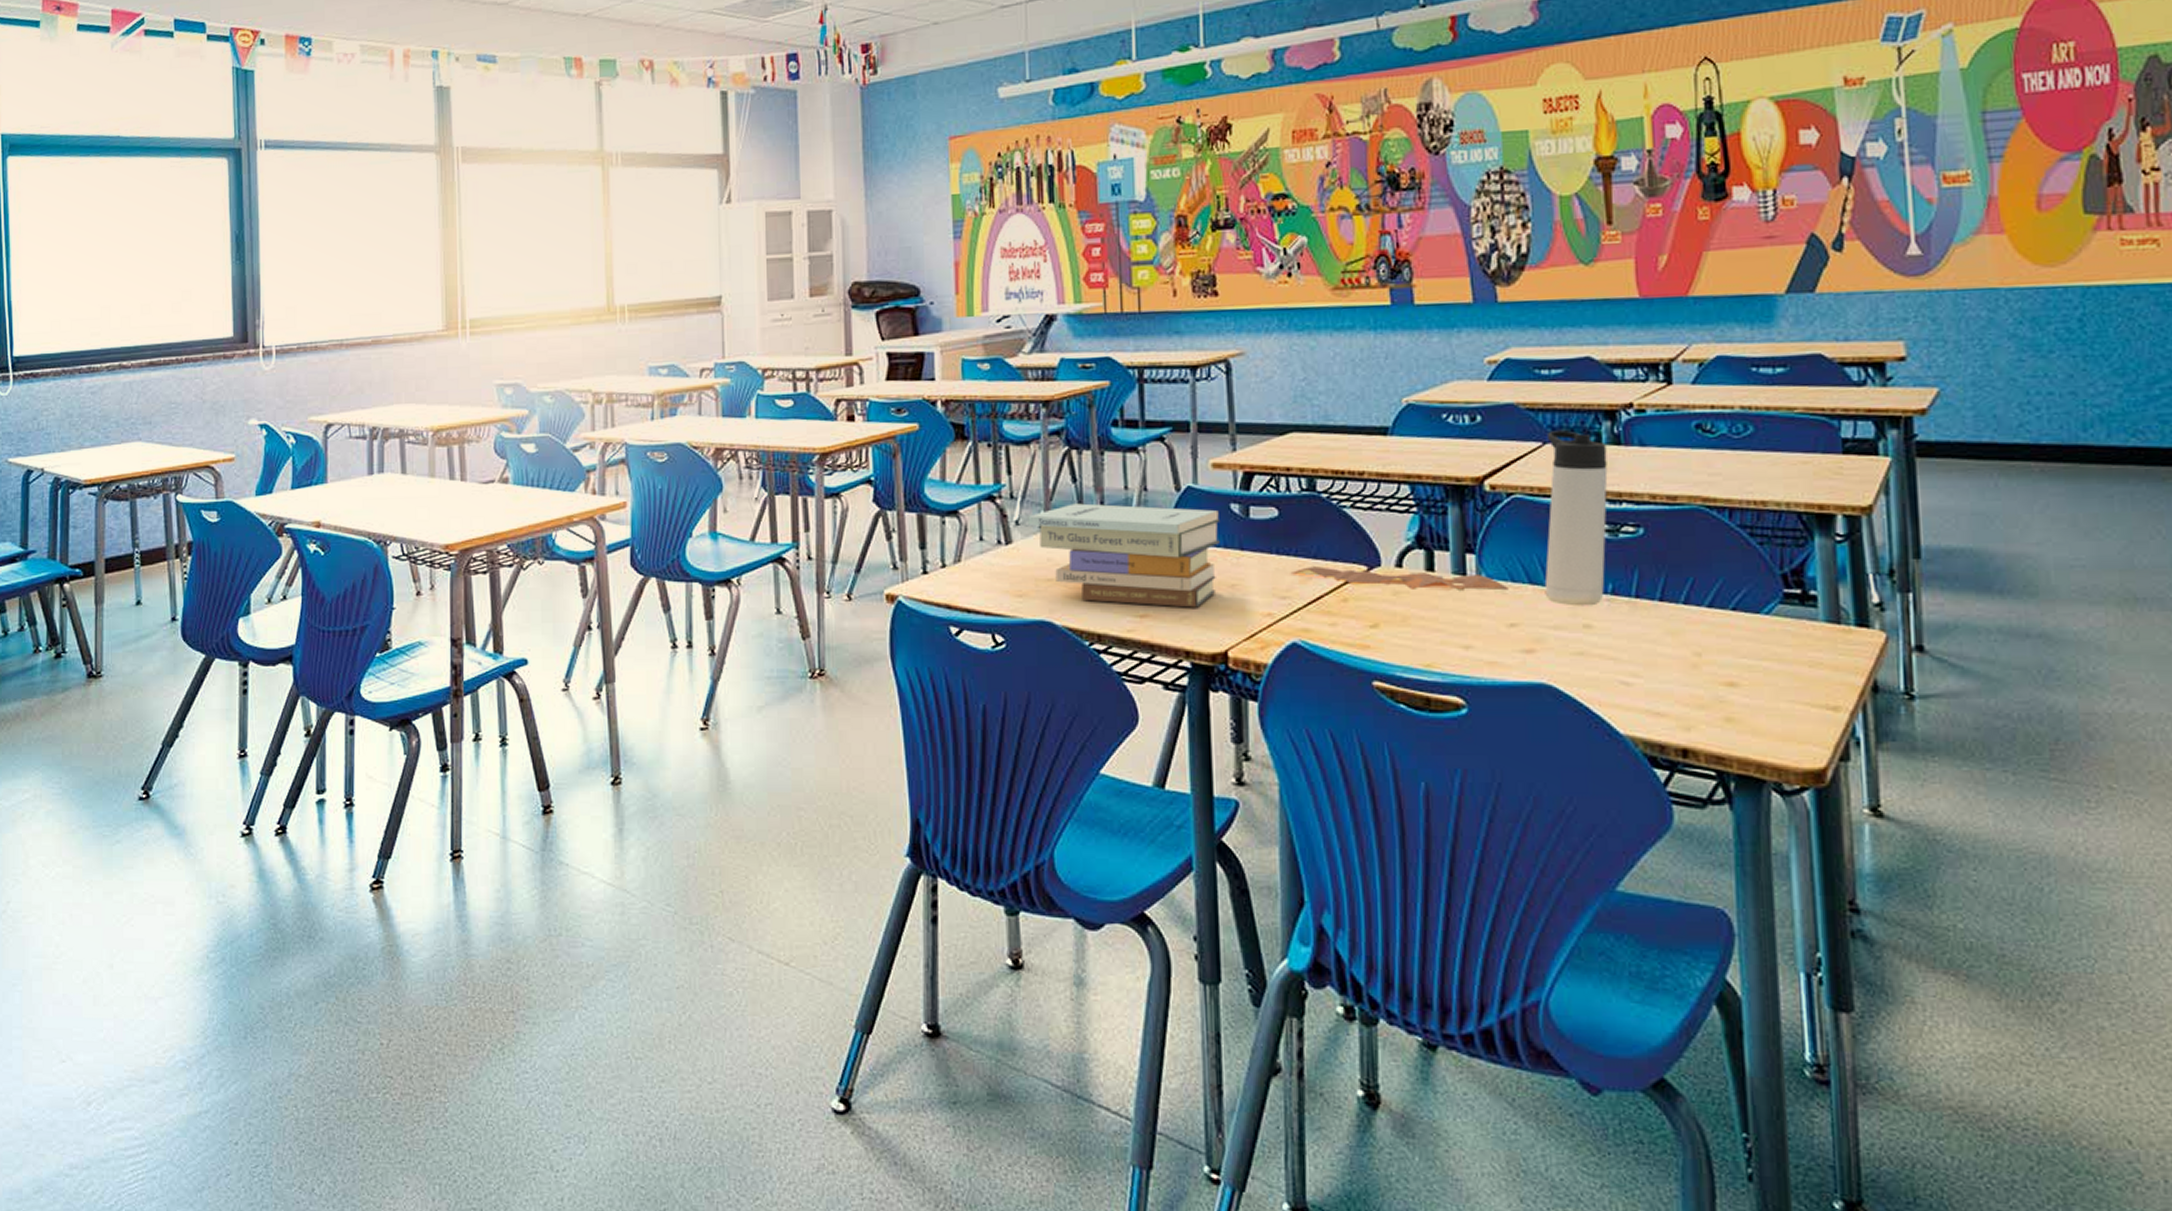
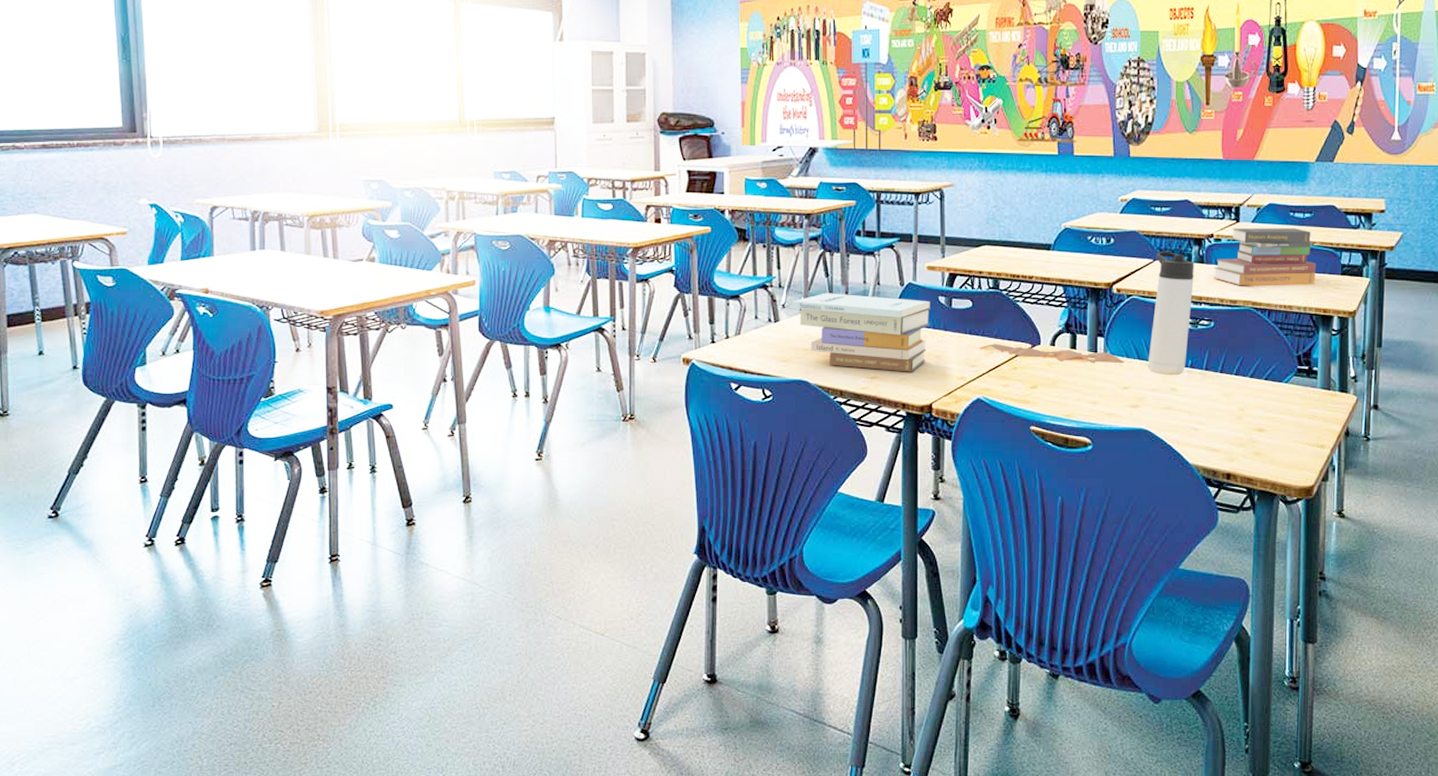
books: none [1636,389,1801,476] -> present [1213,228,1316,286]

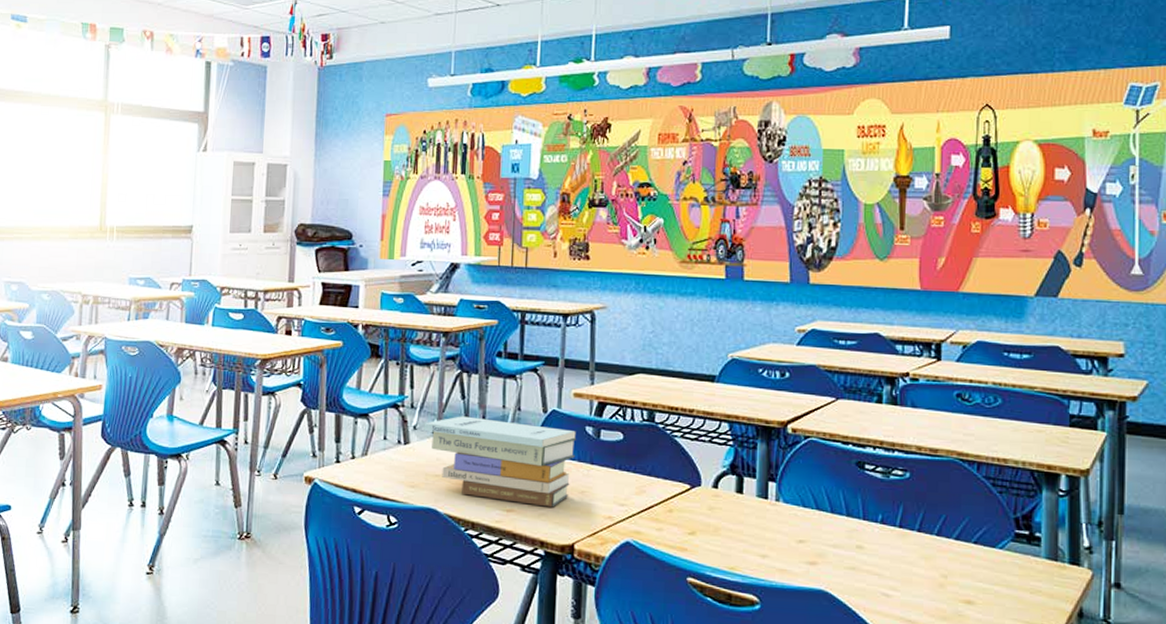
papers: present [979,344,1124,364] -> none [630,482,800,514]
thermos bottle: present [1148,252,1194,376] -> none [828,390,886,532]
books: present [1213,228,1316,286] -> none [908,367,1037,437]

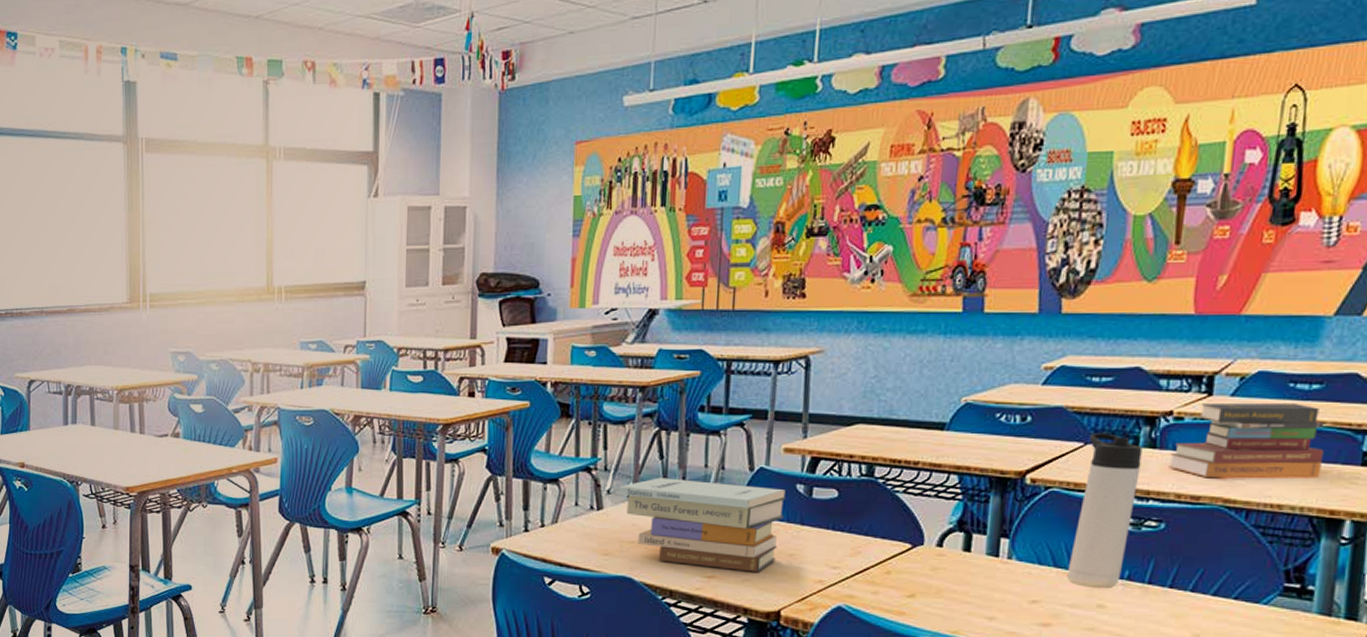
thermos bottle: none [828,390,886,532] -> present [1067,433,1143,589]
books: none [908,367,1037,437] -> present [1168,403,1325,479]

